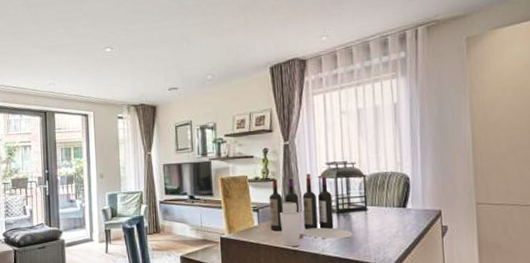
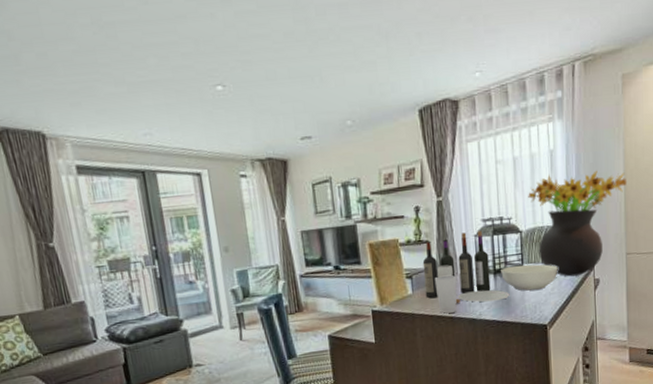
bowl: none [344,207,403,232] -> present [501,264,558,291]
flower arrangement: none [371,123,474,222] -> present [528,170,626,277]

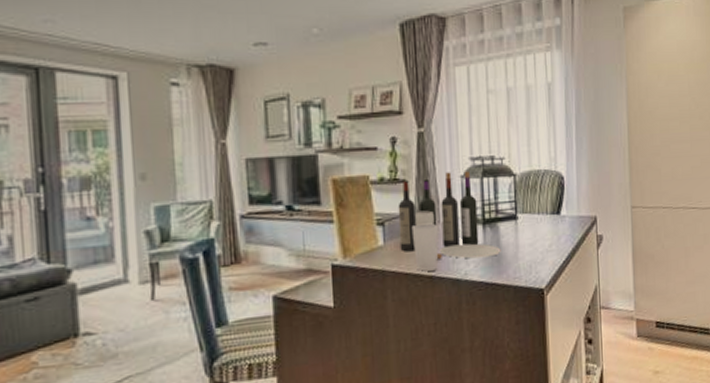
bowl: present [501,264,558,291] -> none [491,214,557,247]
flower arrangement: present [528,170,626,277] -> none [523,109,630,231]

